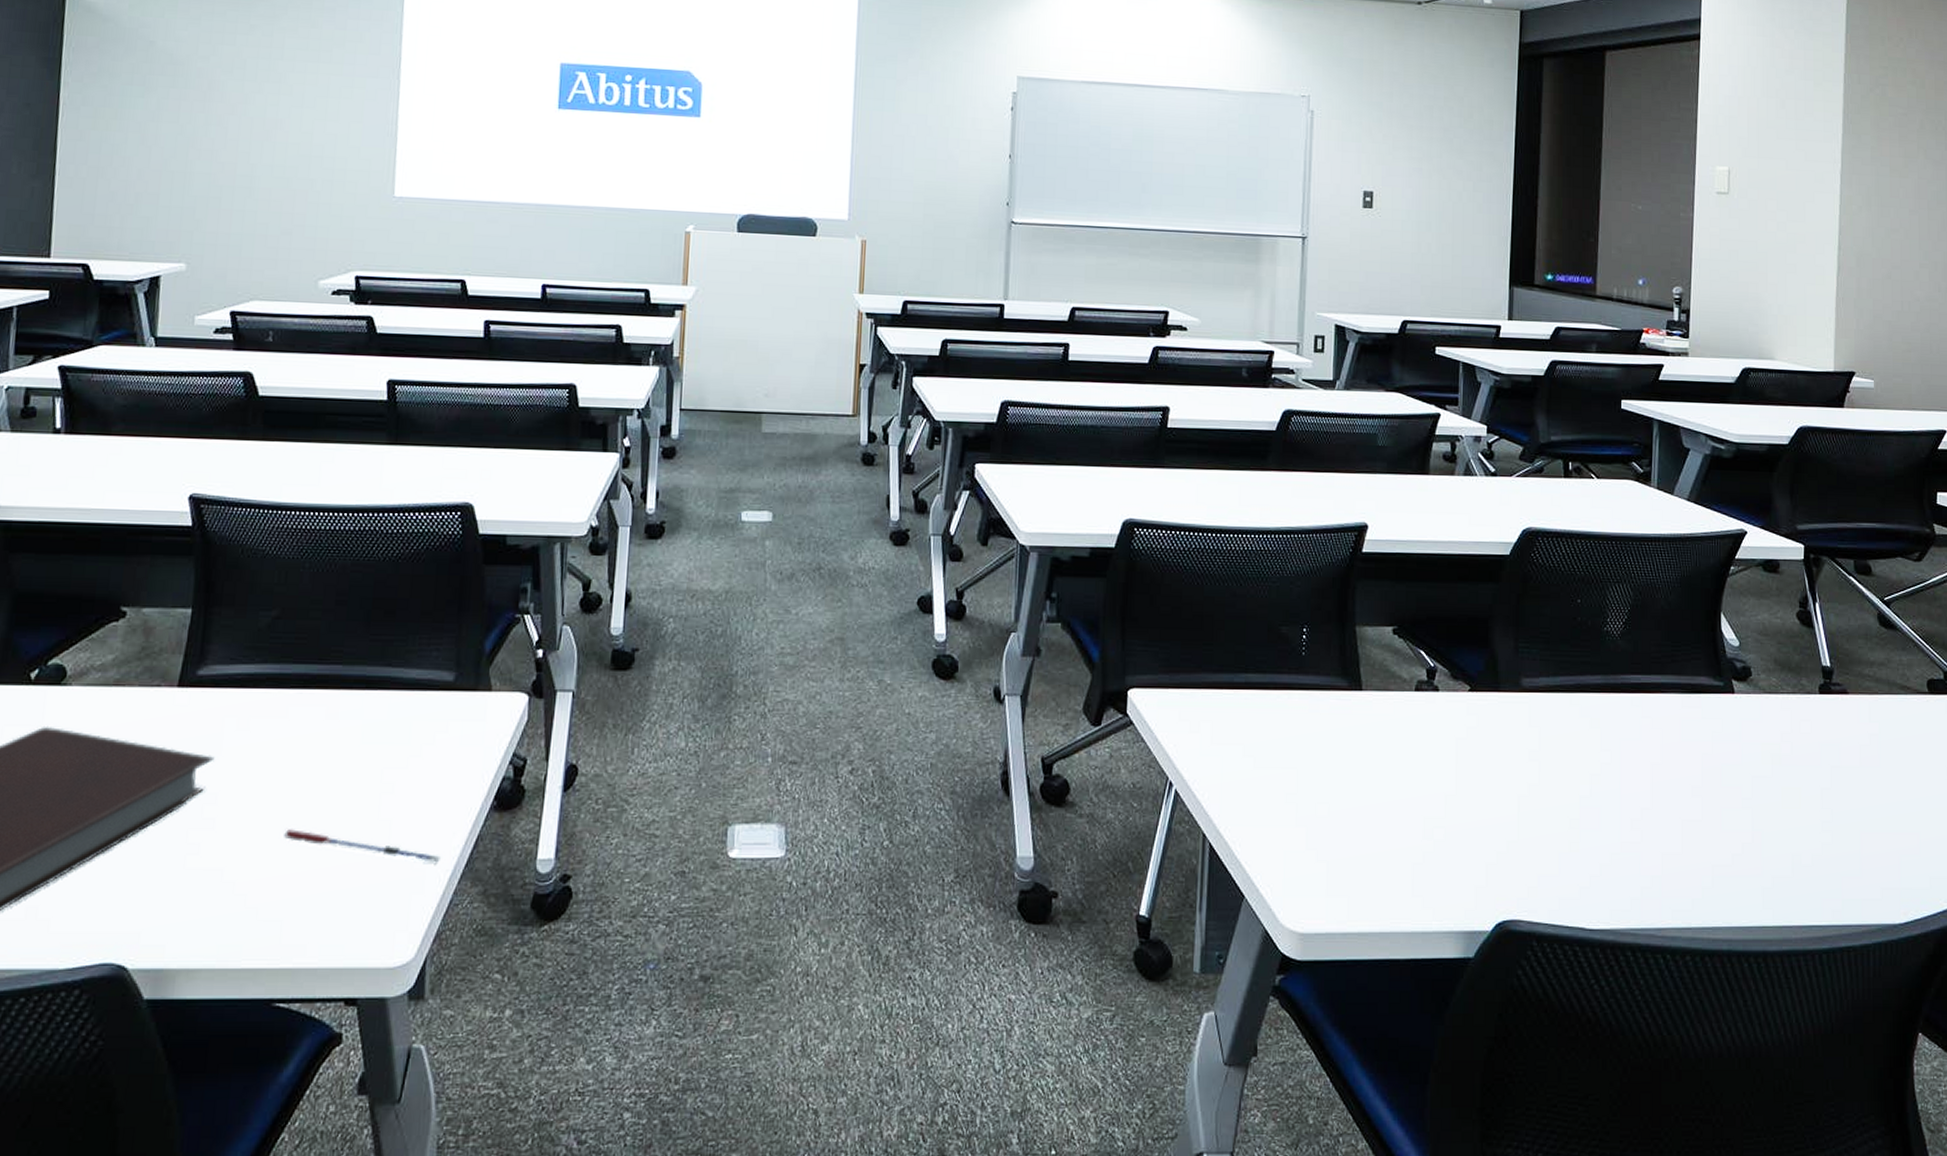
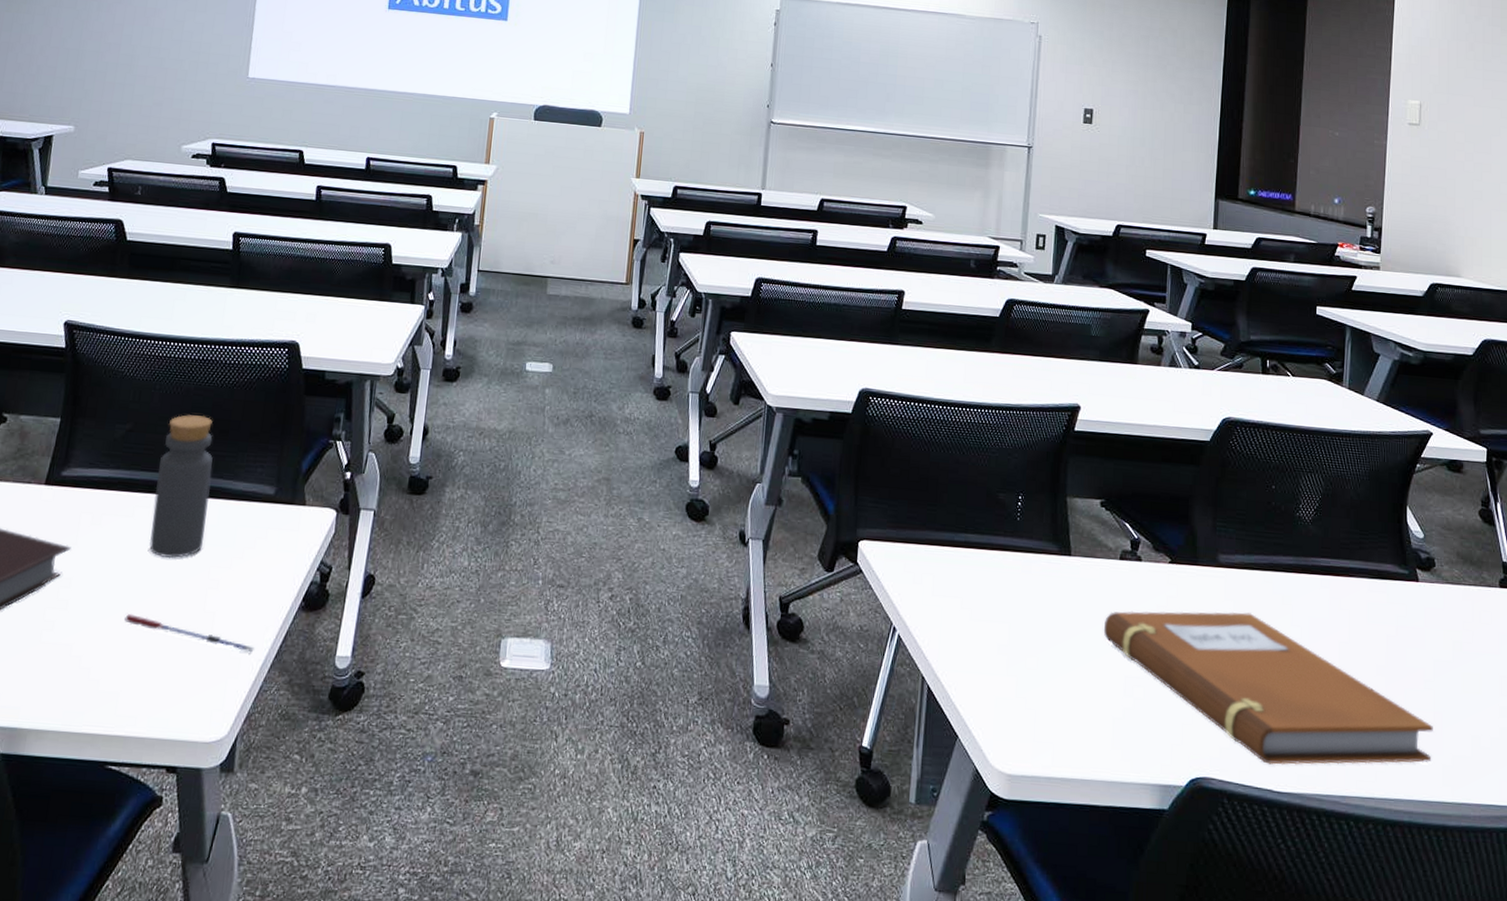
bottle: none [308,595,379,763] -> present [149,414,213,559]
notebook: none [1399,739,1752,901] -> present [1103,610,1433,765]

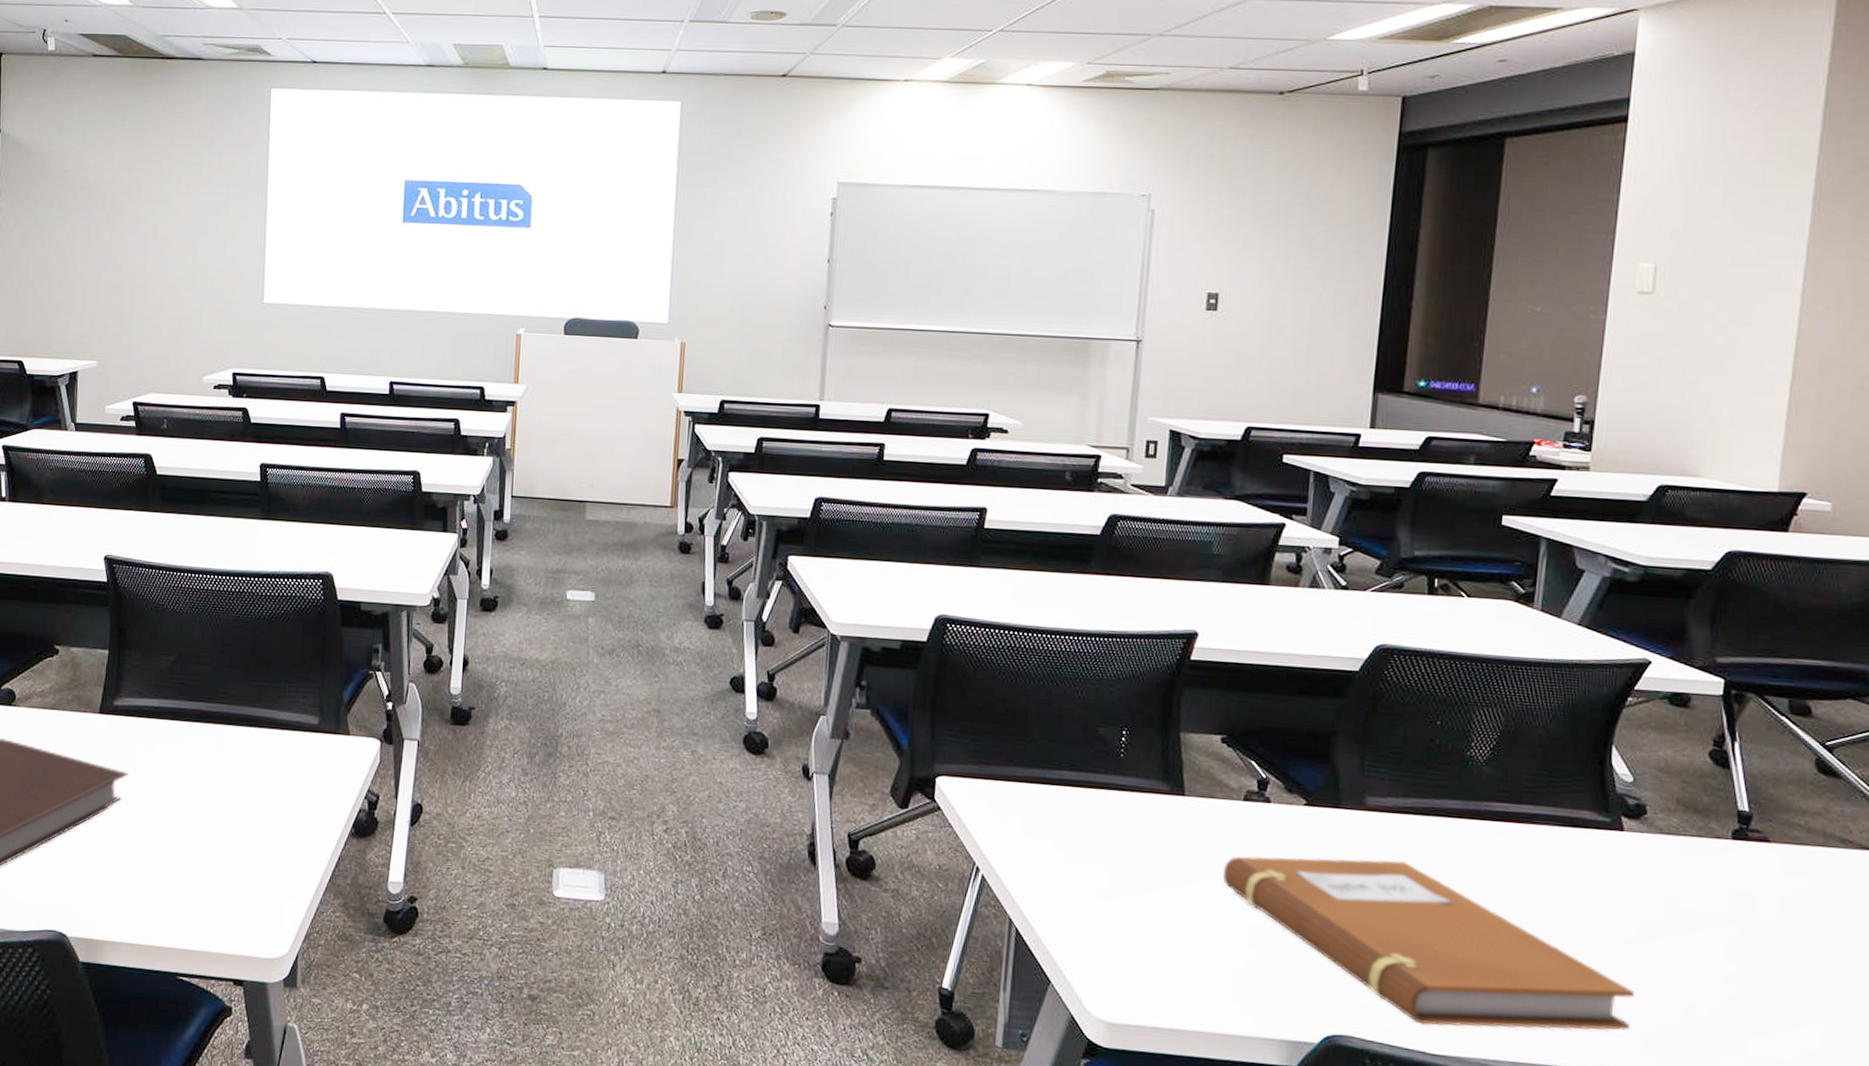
pen: present [124,614,254,653] -> none [184,837,309,876]
bottle: present [149,414,213,559] -> none [201,646,256,785]

